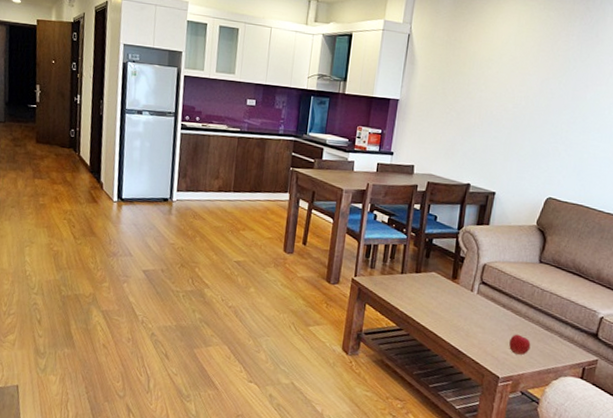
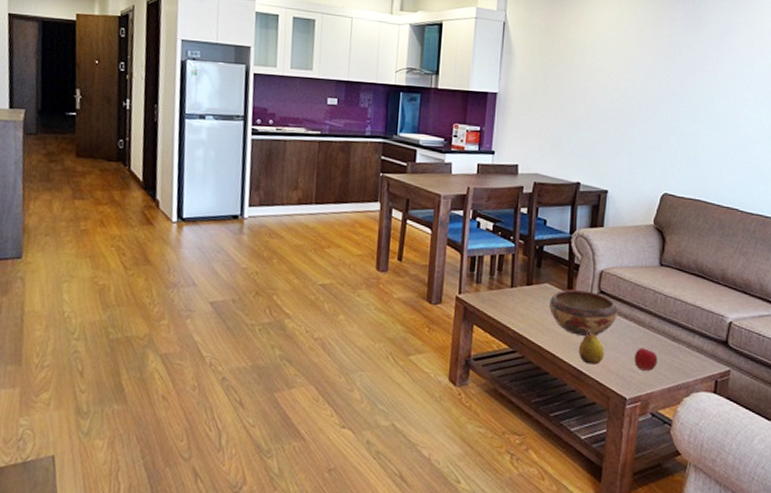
decorative bowl: none [435,278,497,321] -> present [550,289,618,336]
fruit: none [459,314,483,346] -> present [579,329,605,365]

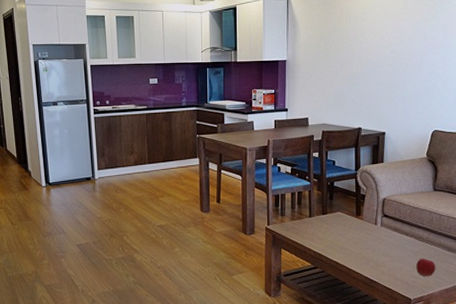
decorative bowl: present [550,289,618,336] -> none [342,215,400,251]
fruit: present [579,329,605,365] -> none [369,246,391,274]

